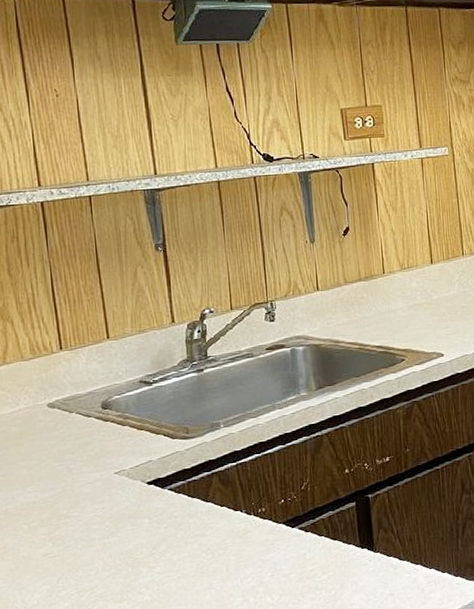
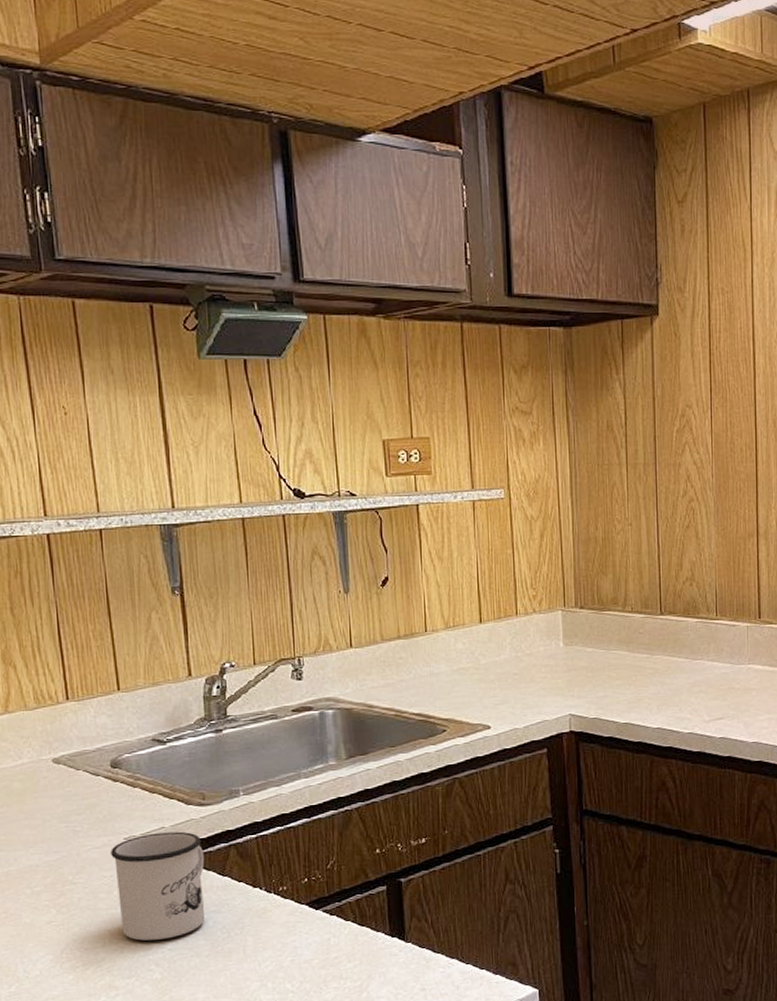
mug: none [102,463,191,567] -> present [111,831,206,941]

